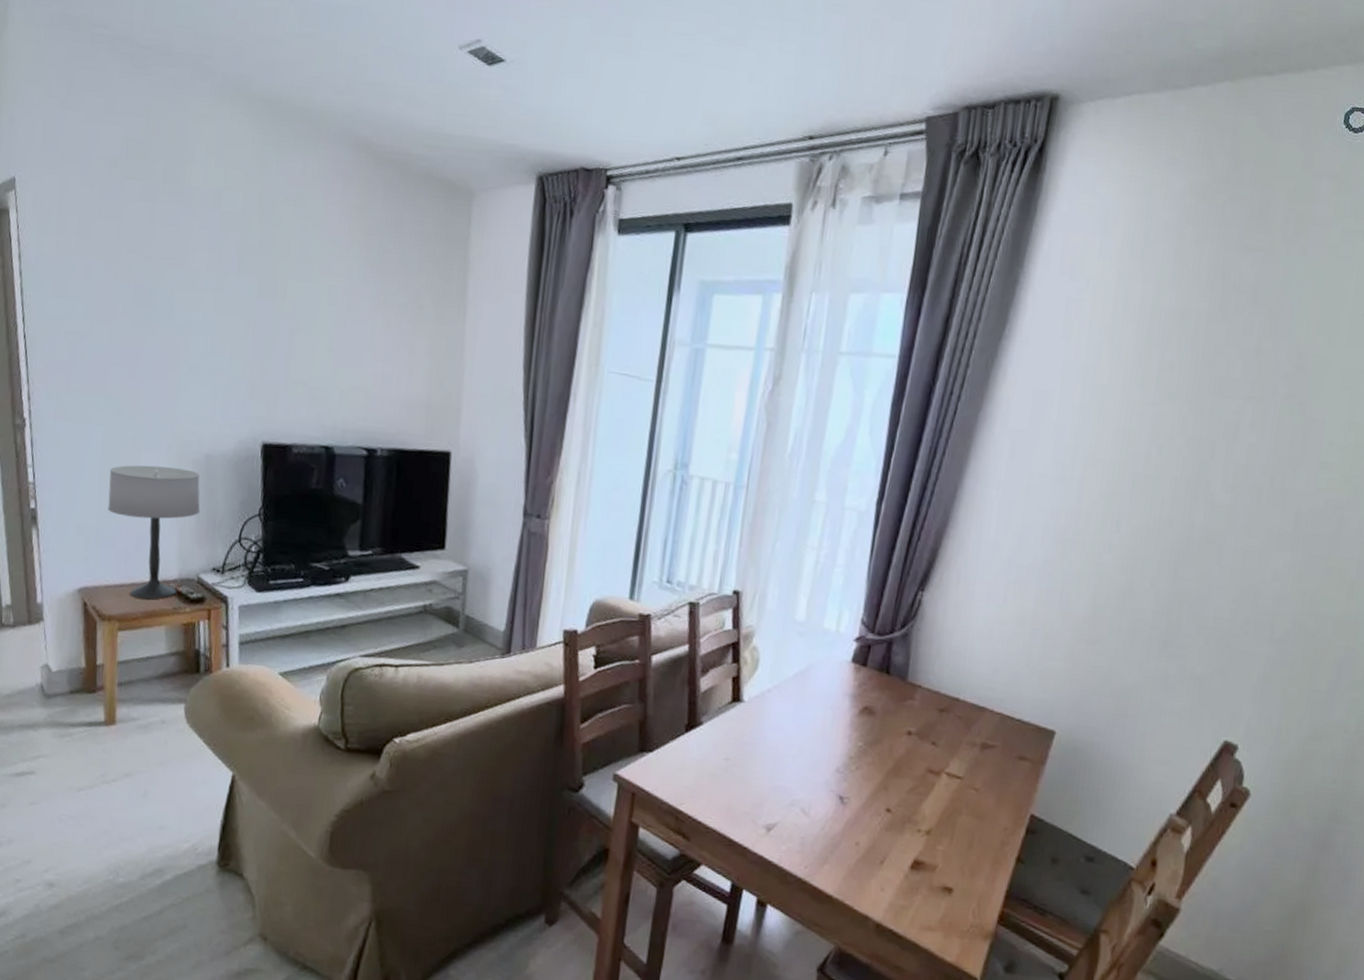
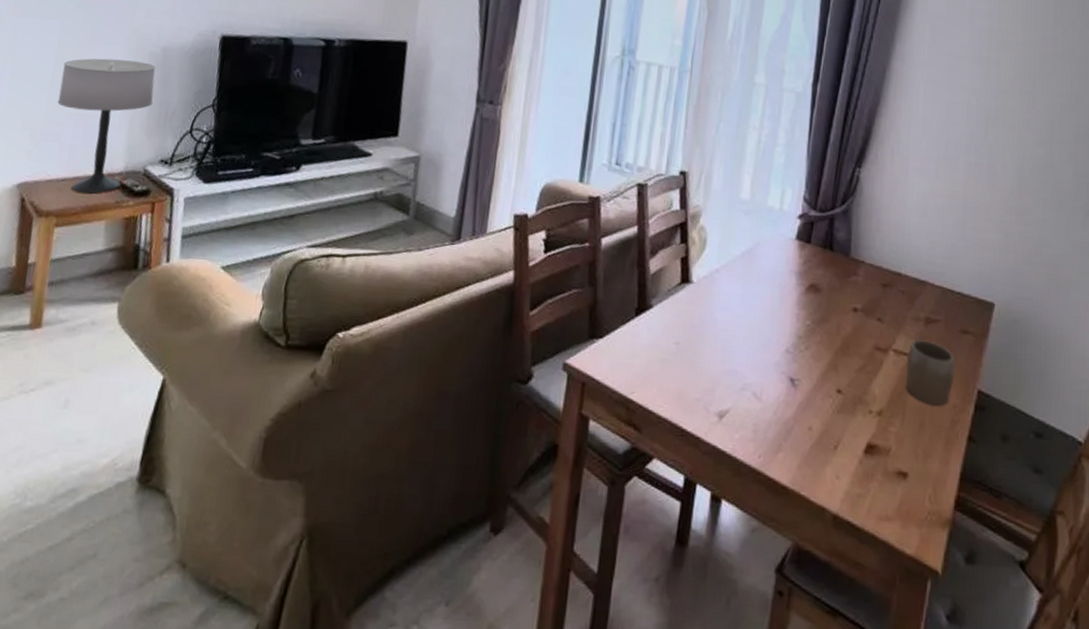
mug: none [957,764,1009,827] -> present [906,339,955,406]

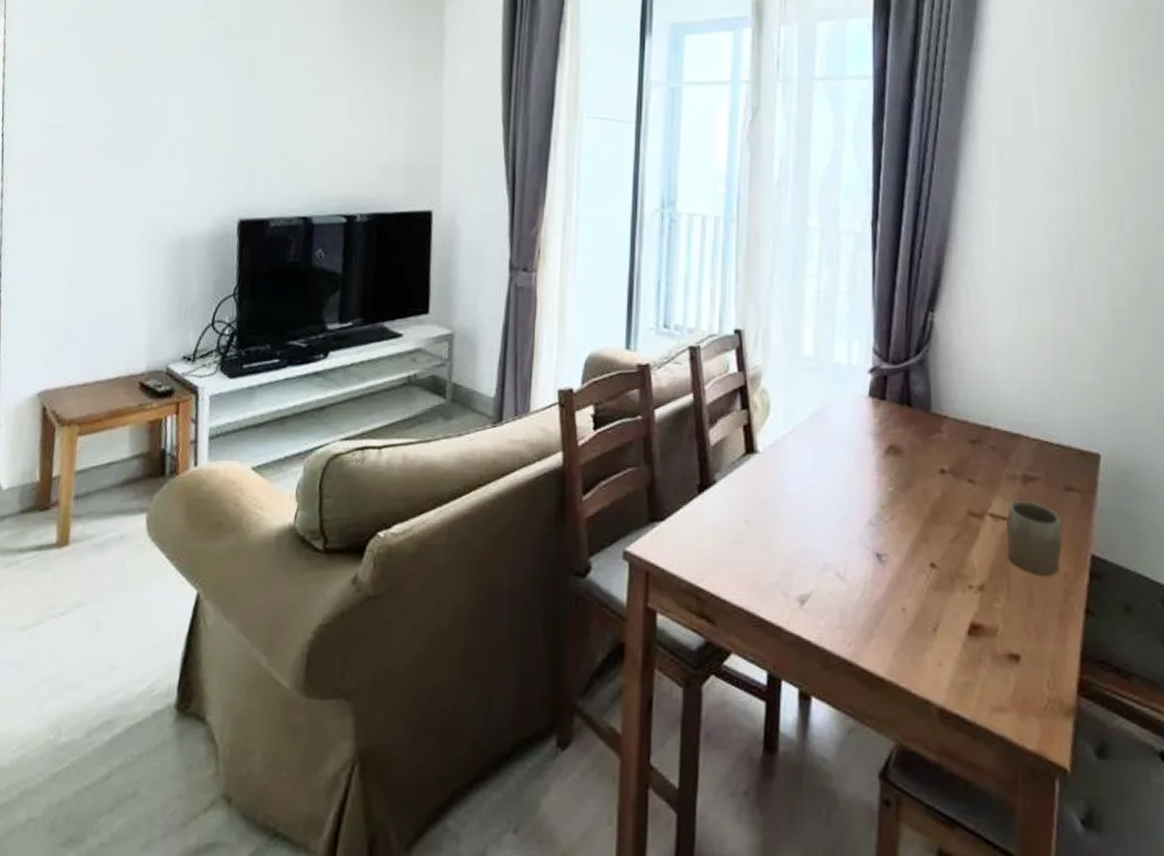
table lamp: present [57,58,155,194] -> none [75,253,173,398]

